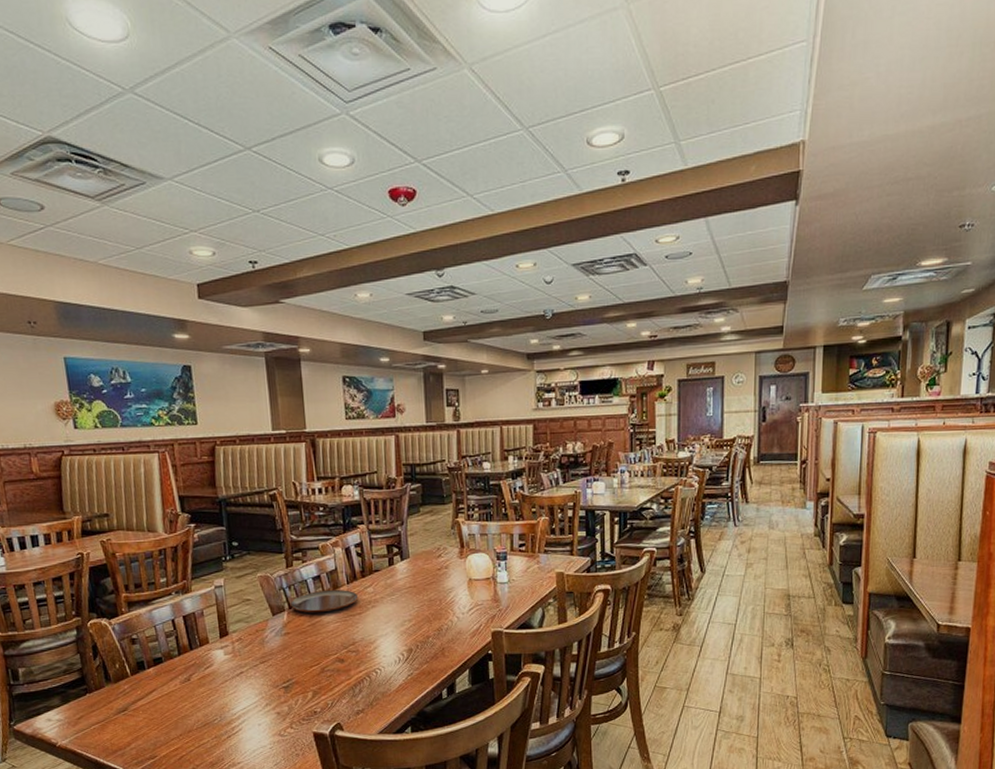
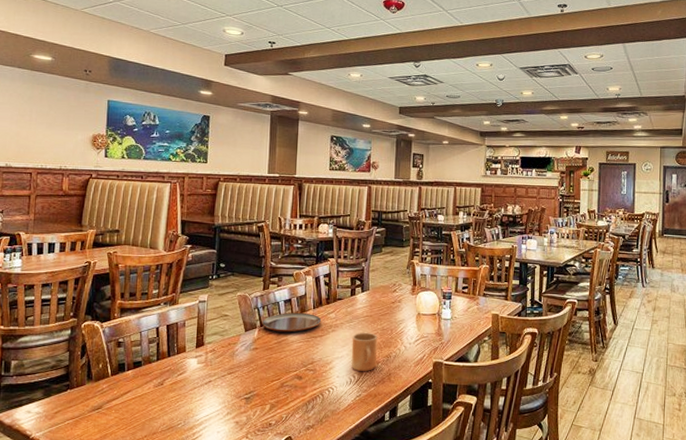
cup: none [395,605,428,649] -> present [351,332,378,372]

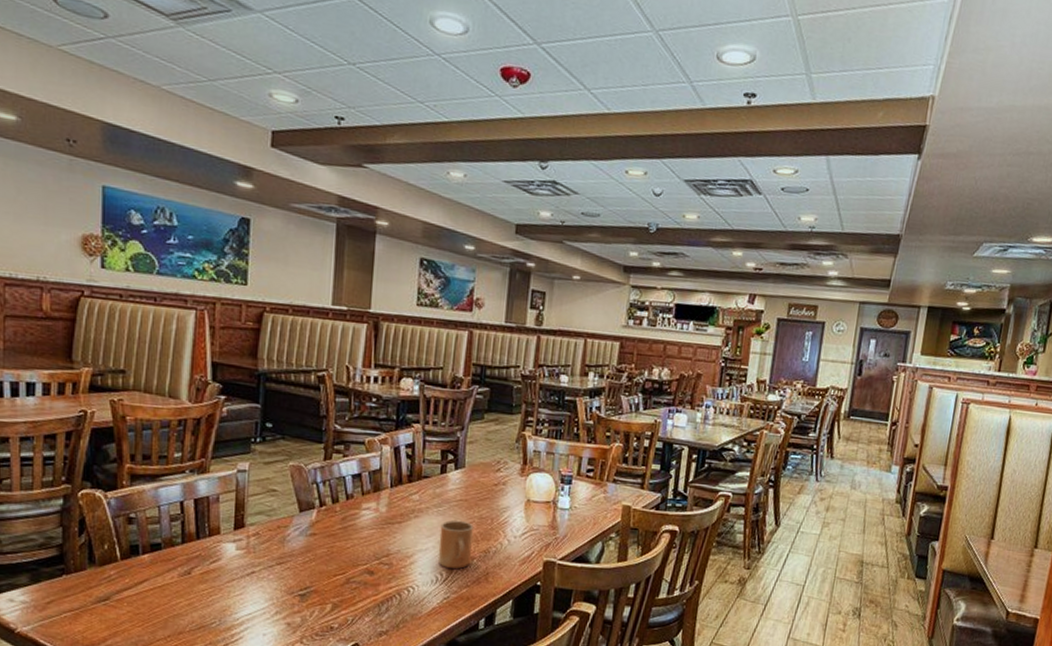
plate: present [261,312,322,333] -> none [321,490,401,517]

